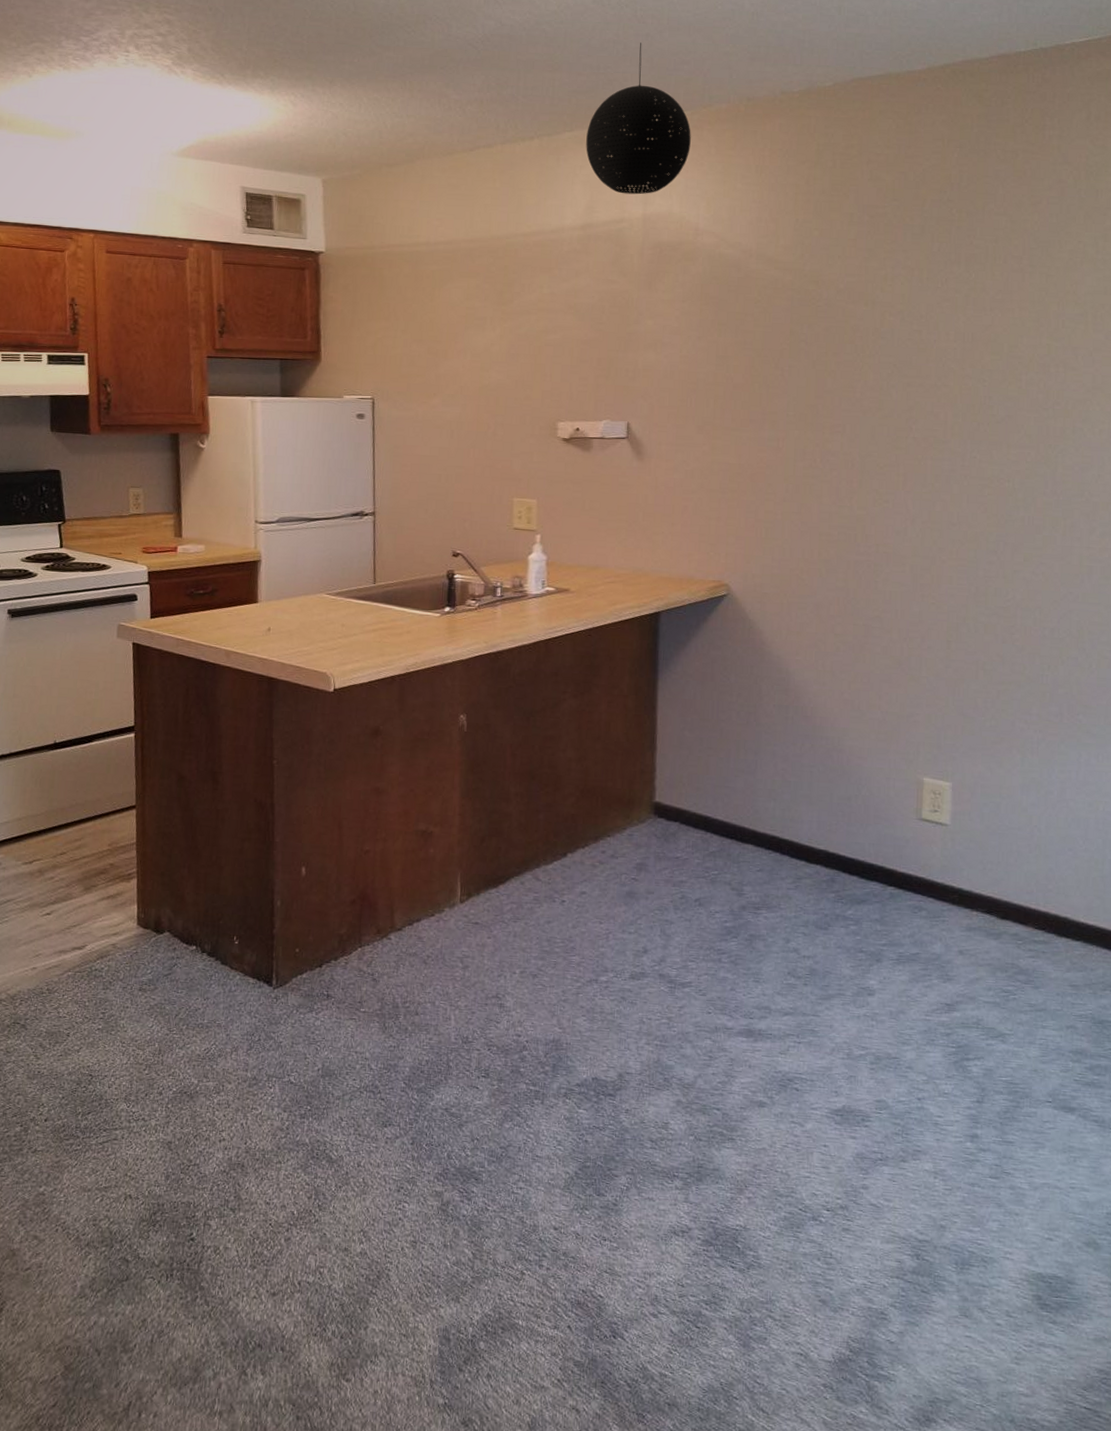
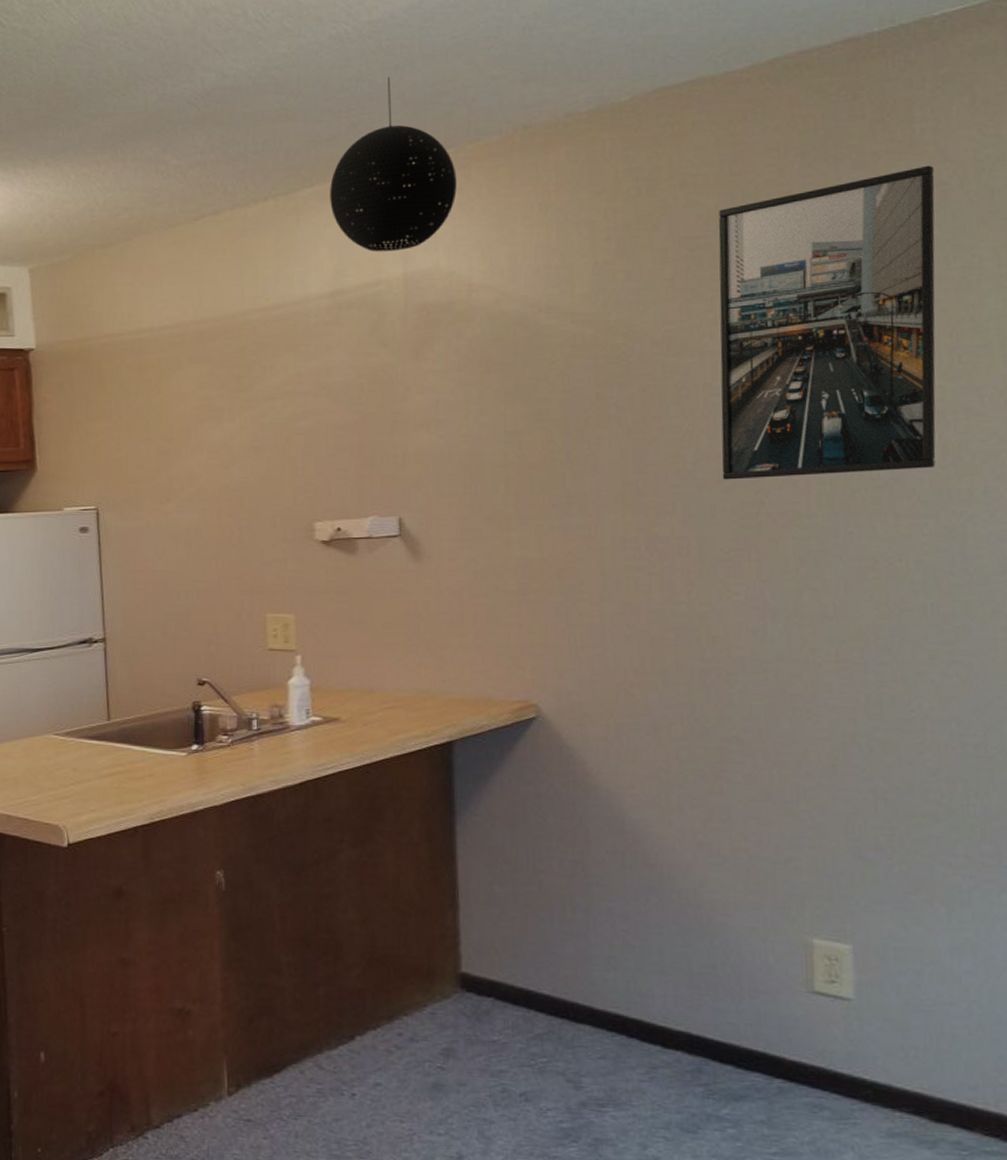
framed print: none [882,165,1057,410] -> present [718,165,936,480]

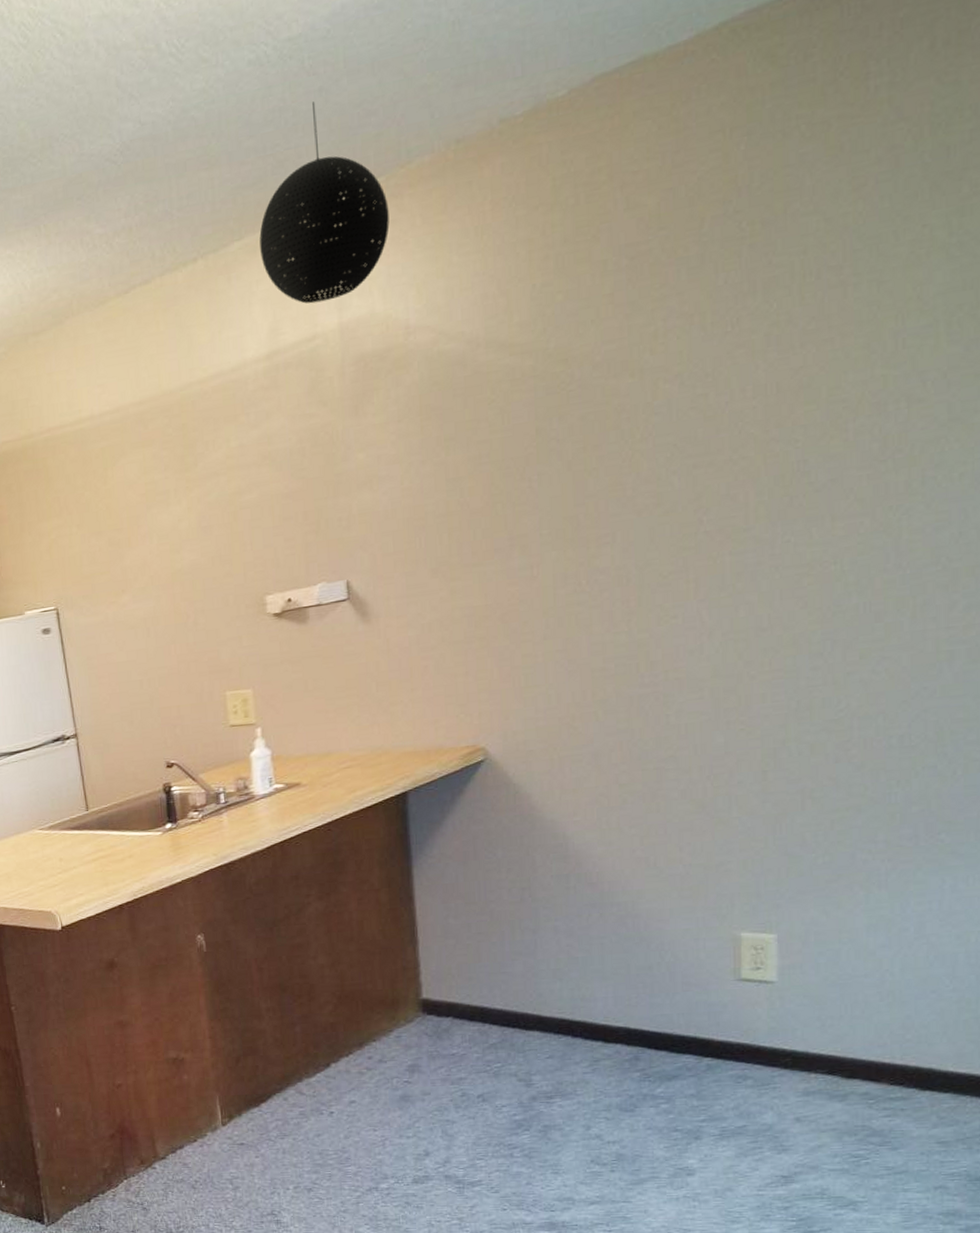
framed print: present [718,165,936,480] -> none [660,127,888,503]

